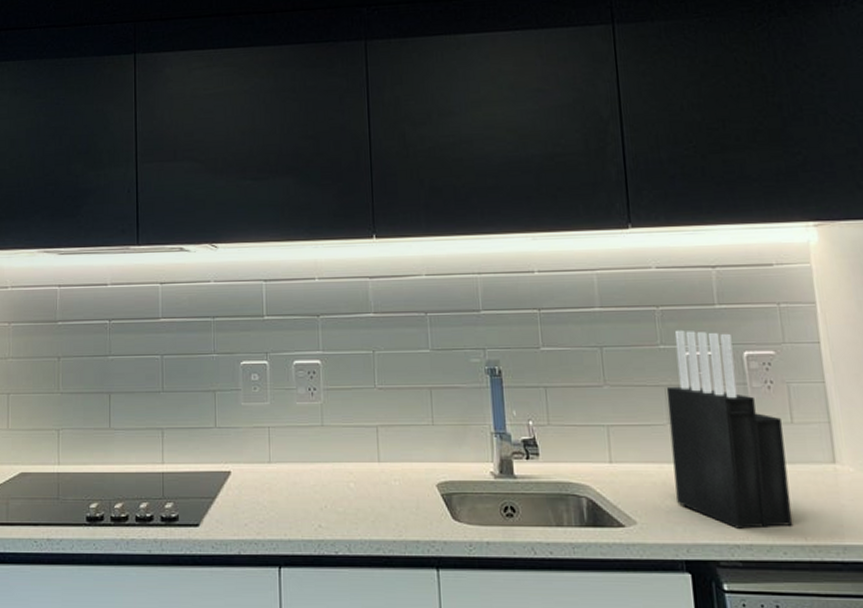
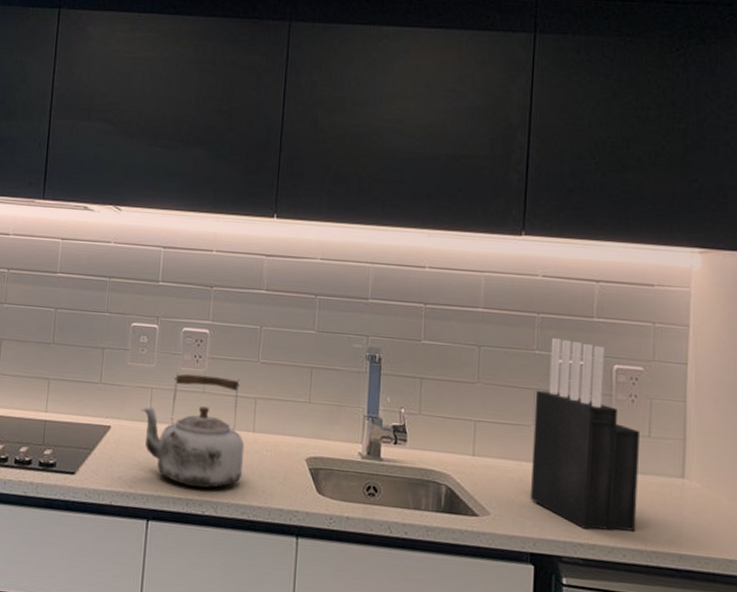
kettle: none [261,407,373,527] -> present [142,372,245,488]

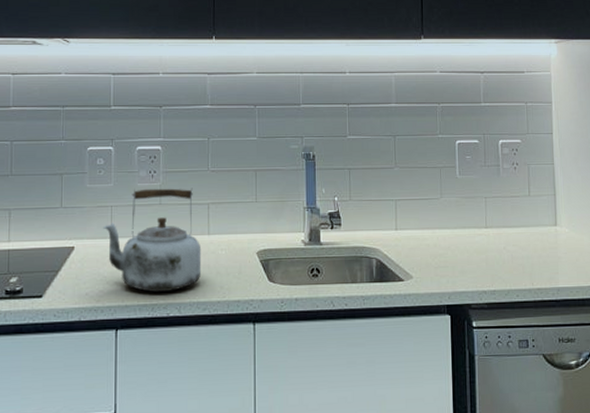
knife block: present [531,337,641,532] -> none [441,122,525,279]

